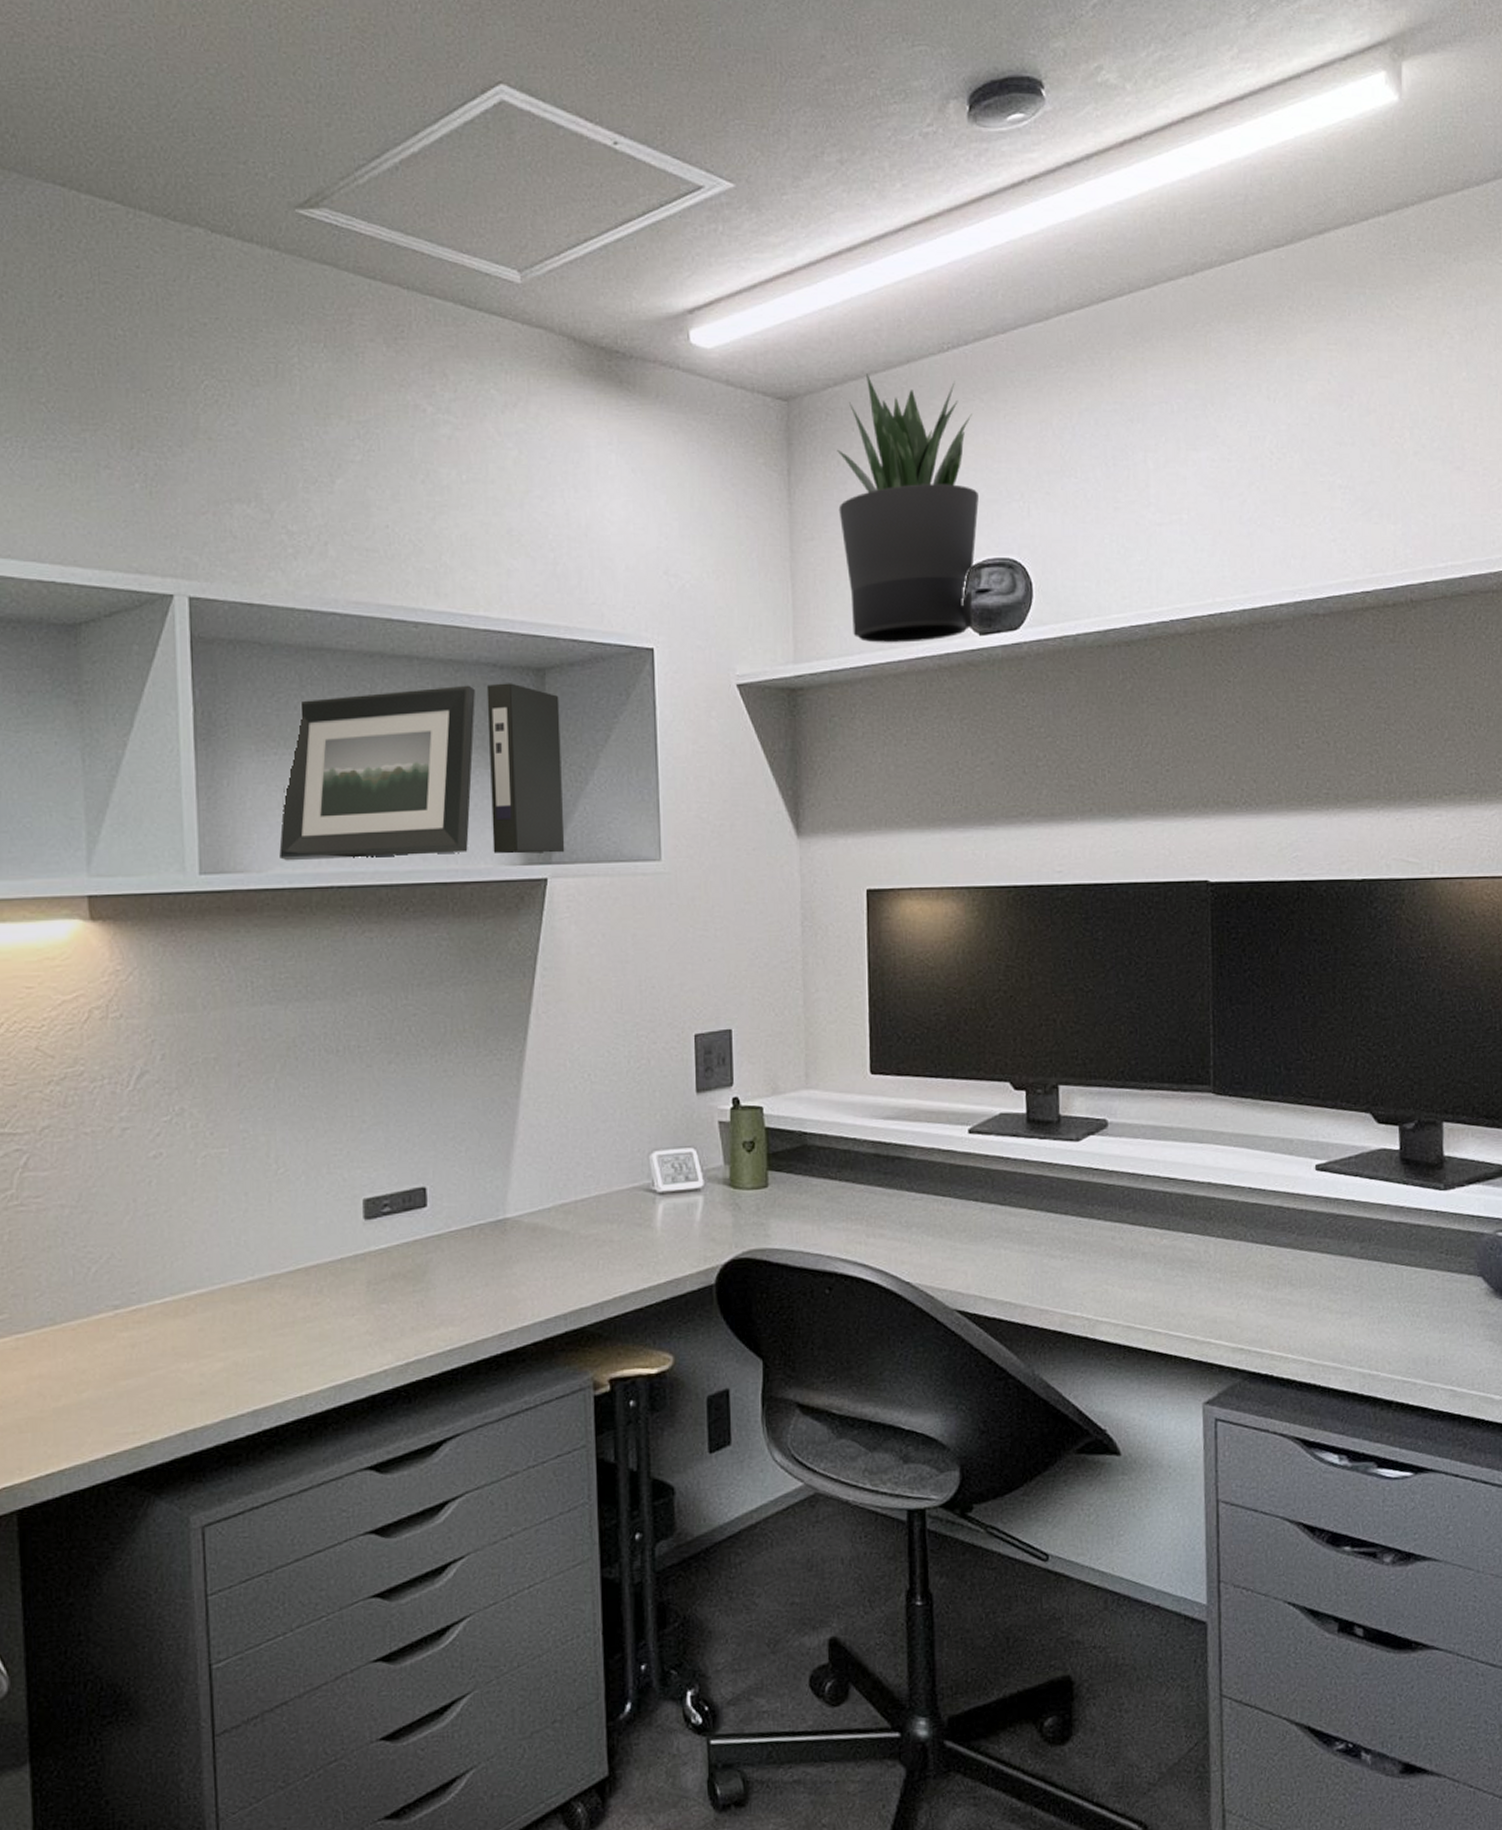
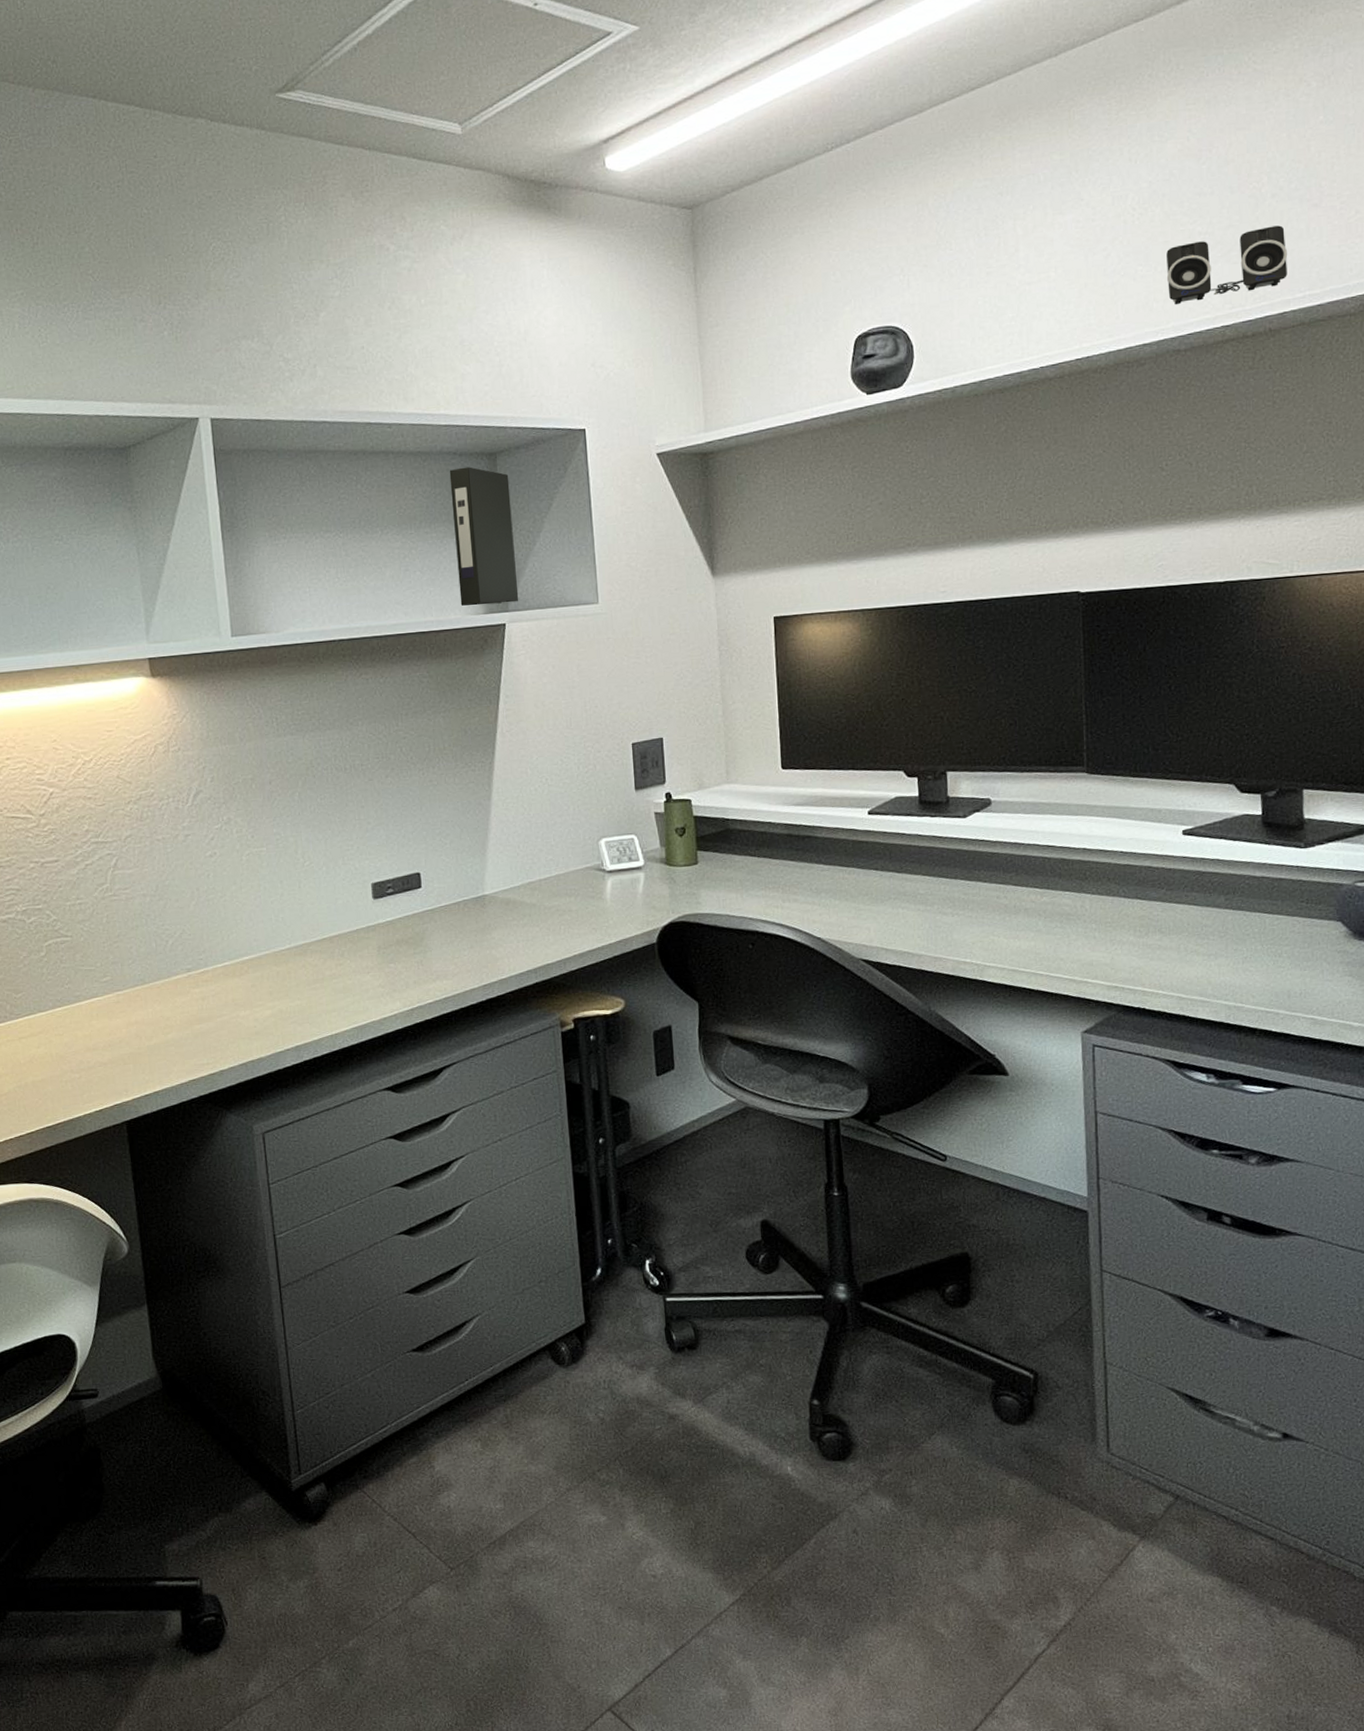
picture frame: present [279,685,475,861] -> none [291,471,441,622]
planter: present [837,374,979,643] -> none [736,176,863,409]
stereo: none [1305,486,1430,564] -> present [1166,225,1288,306]

